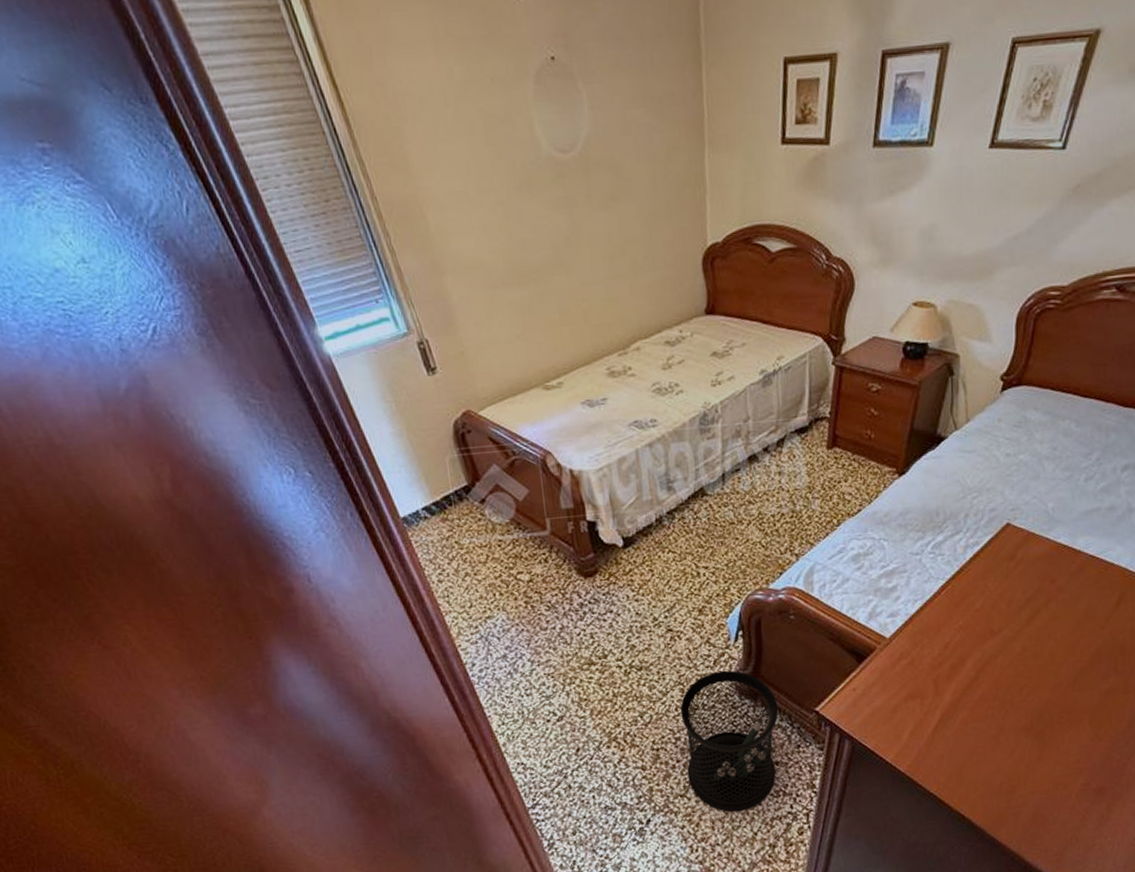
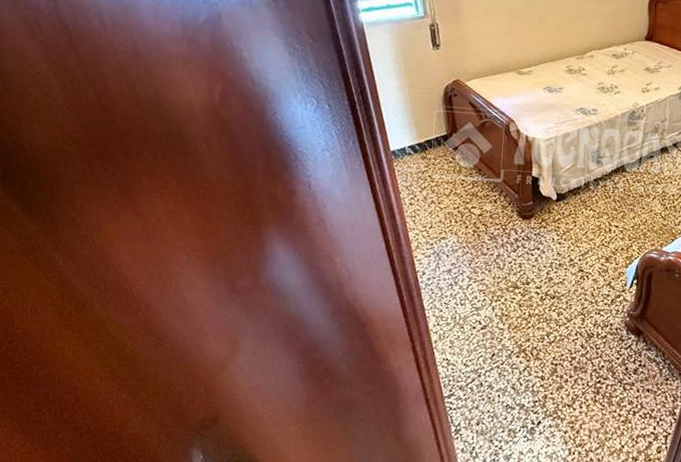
pencil holder: present [680,670,779,812] -> none [576,309,656,426]

